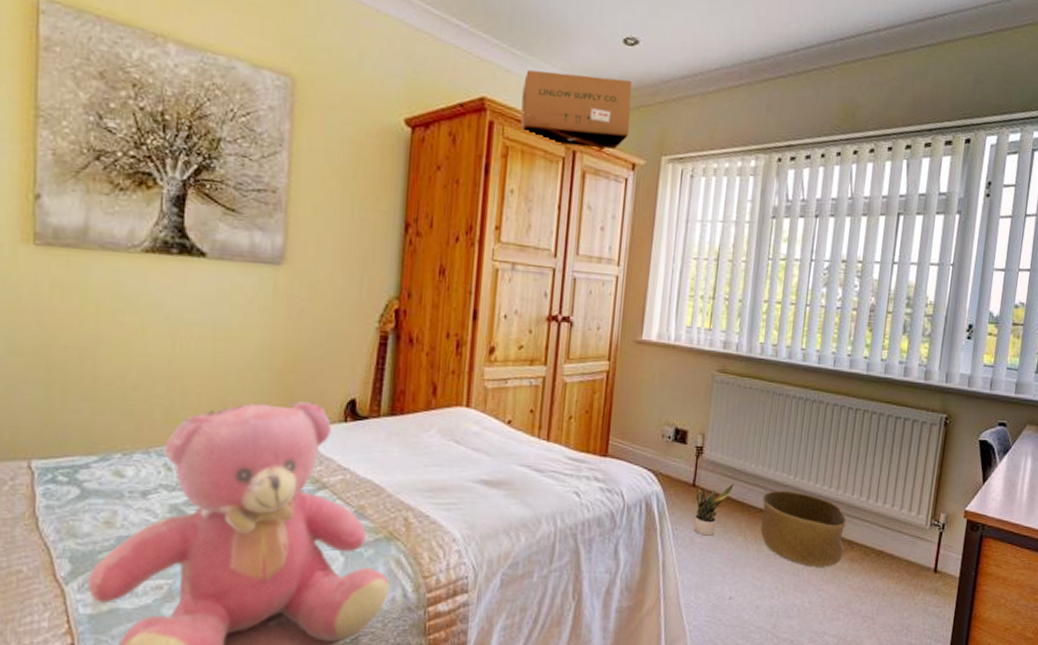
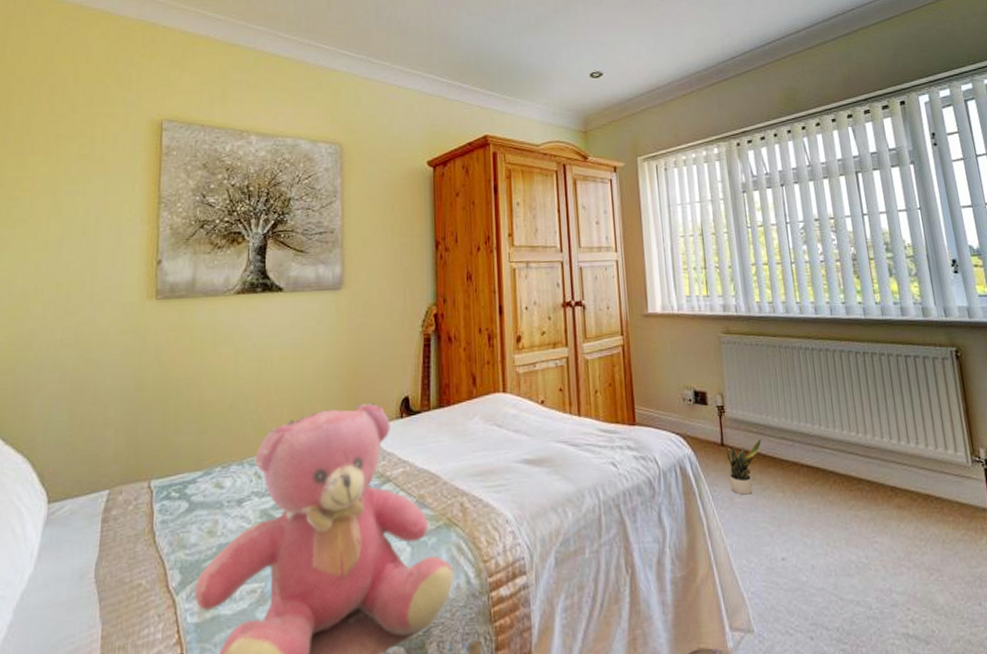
box: present [520,70,632,149] -> none [516,103,606,162]
basket: present [760,490,847,567] -> none [792,440,889,519]

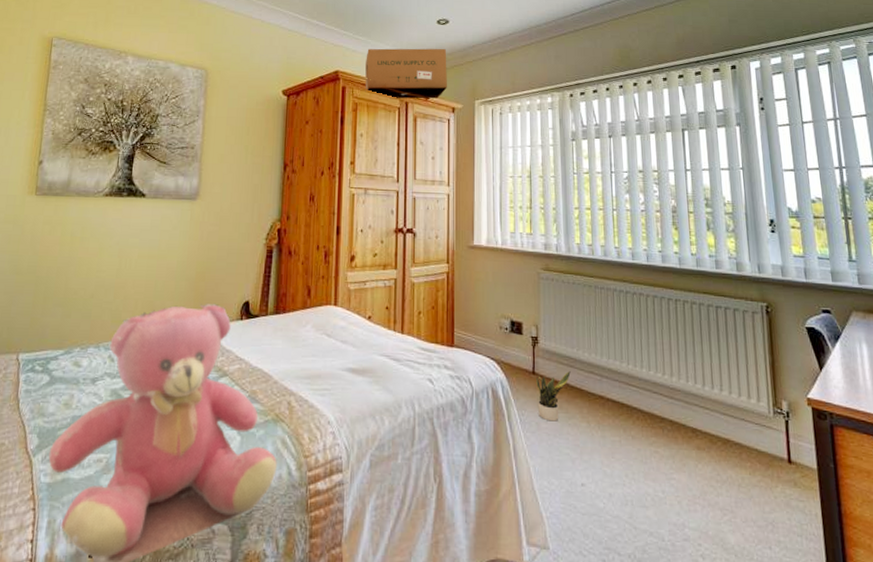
box: none [516,103,606,162] -> present [365,48,447,99]

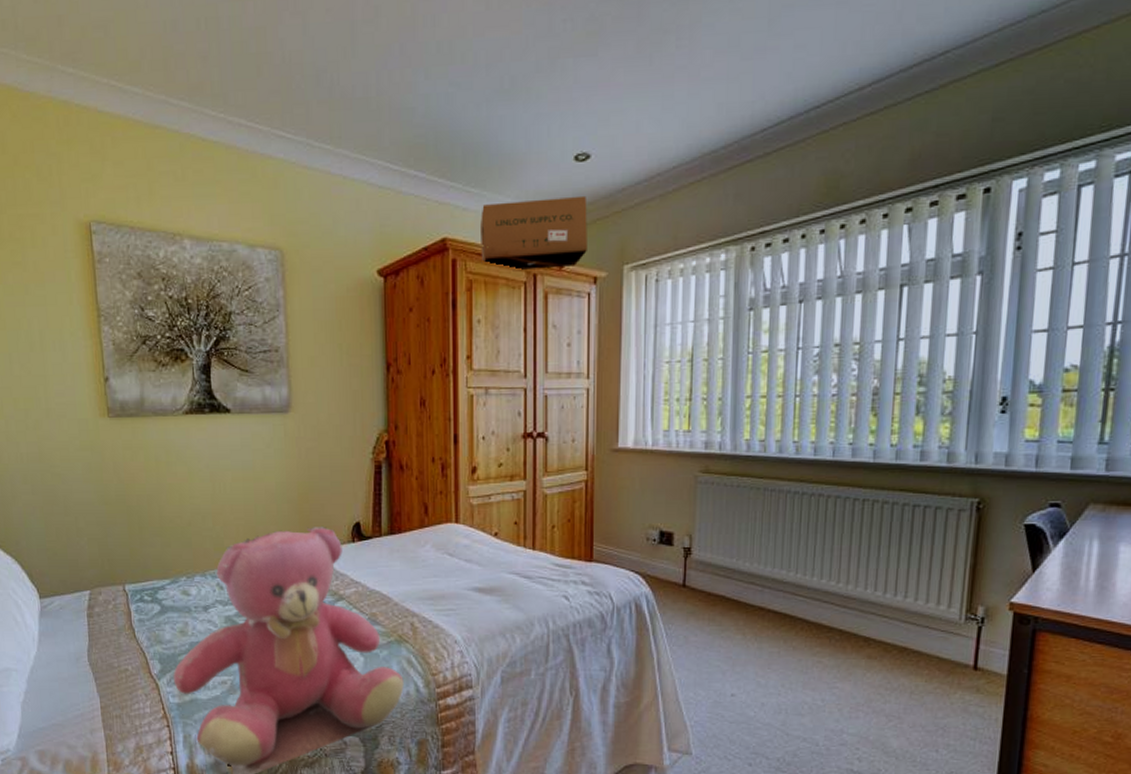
potted plant: present [536,371,571,422] -> none [687,583,727,635]

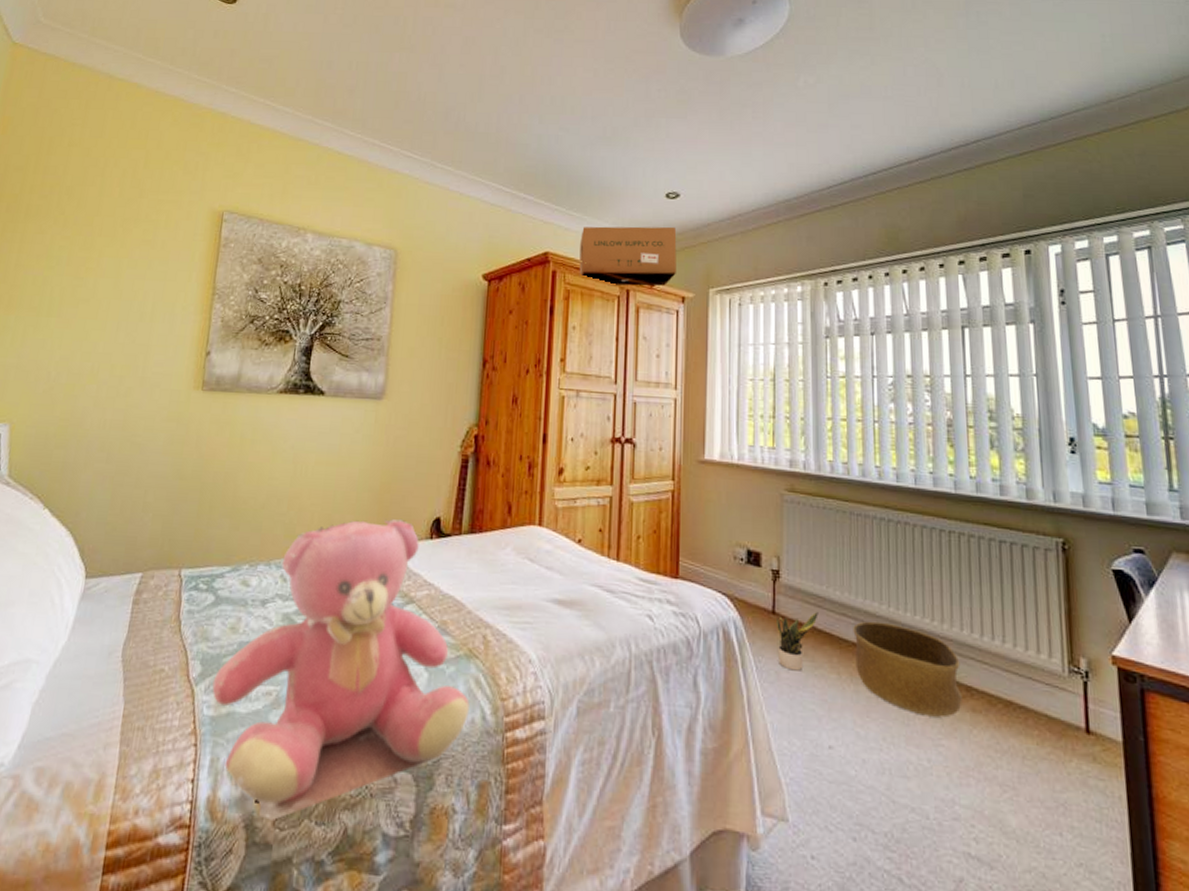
potted plant: none [687,583,727,635] -> present [777,612,818,671]
basket: none [760,587,861,665] -> present [853,621,962,718]

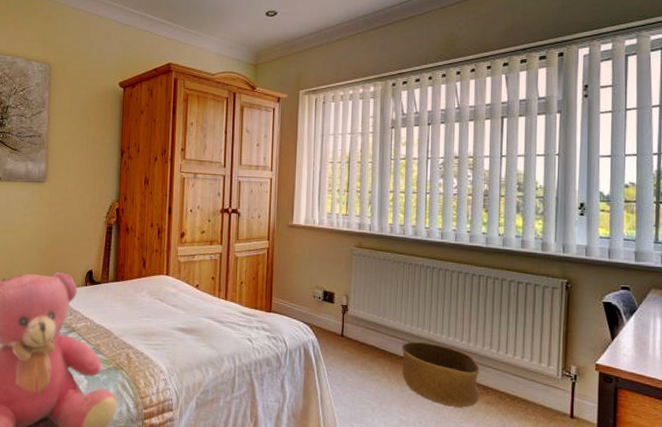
box: present [579,226,677,287] -> none [195,40,274,90]
potted plant: present [777,612,818,671] -> none [344,335,376,377]

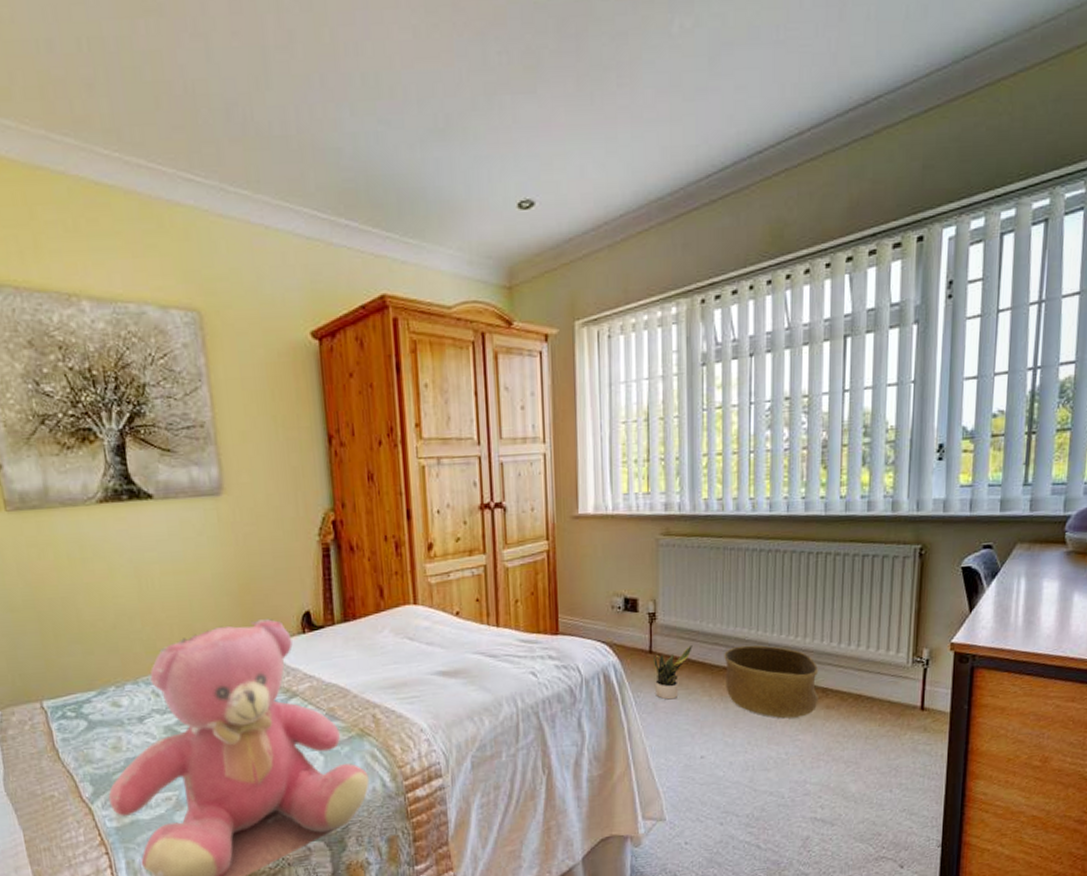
potted plant: none [344,335,376,377] -> present [654,645,692,700]

